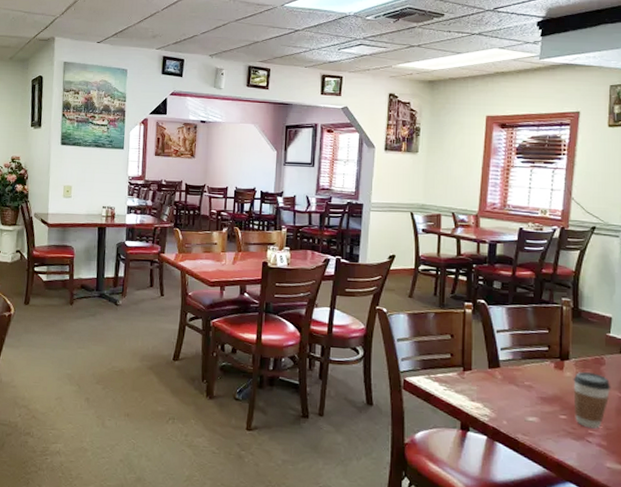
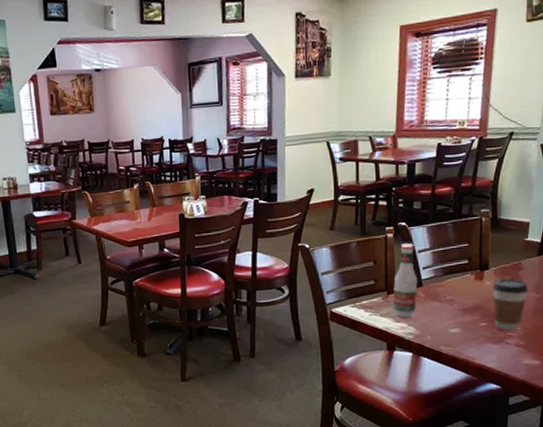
tabasco sauce: none [467,320,495,399] -> present [392,242,418,318]

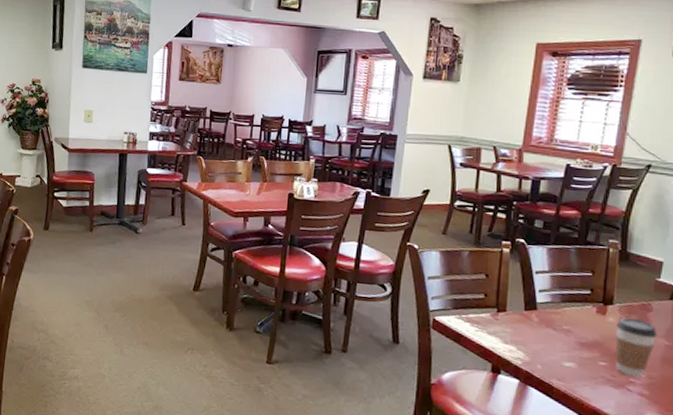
tabasco sauce: present [392,242,418,318] -> none [501,260,532,341]

